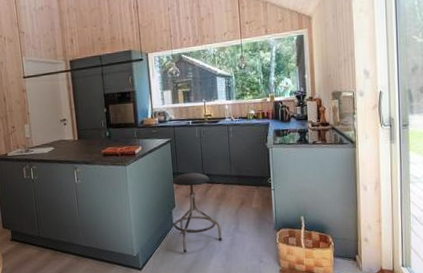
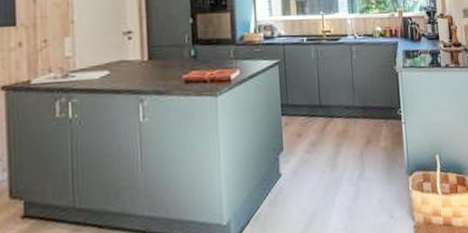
stool: present [172,172,222,253] -> none [280,103,344,214]

